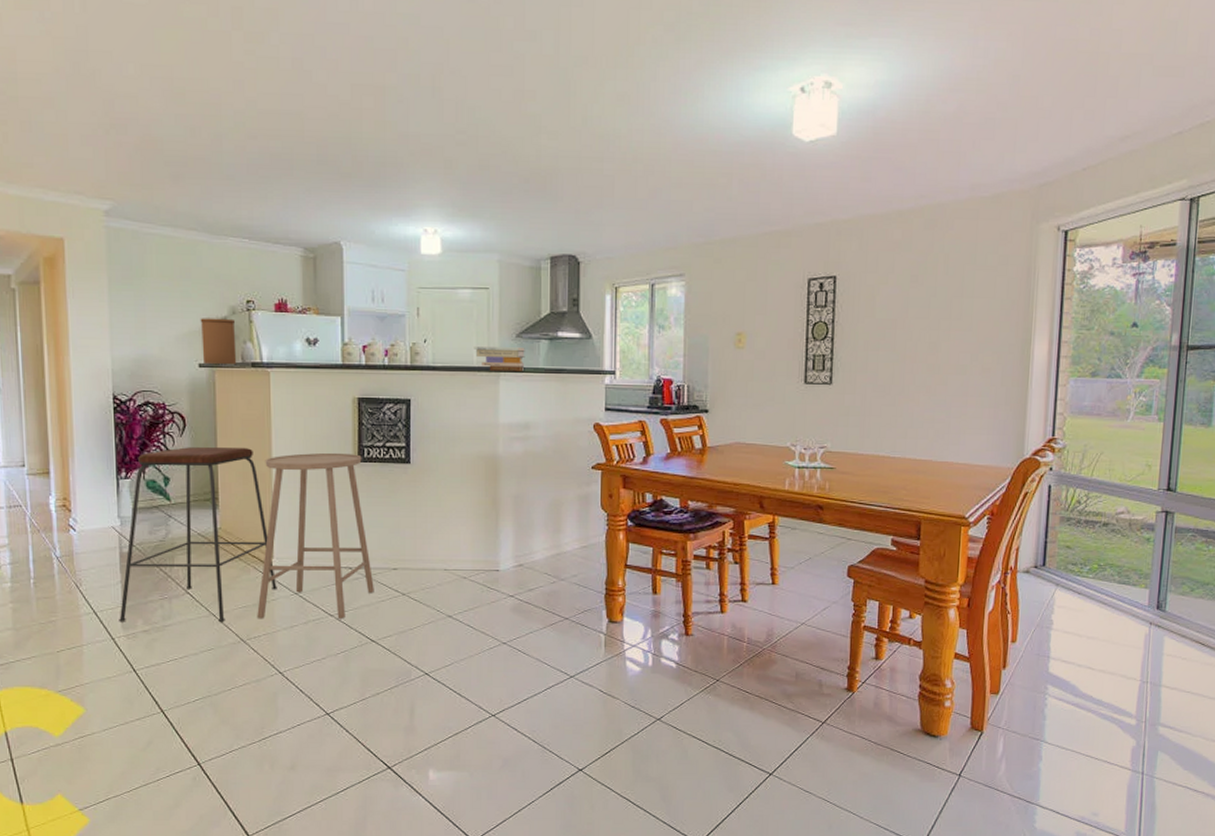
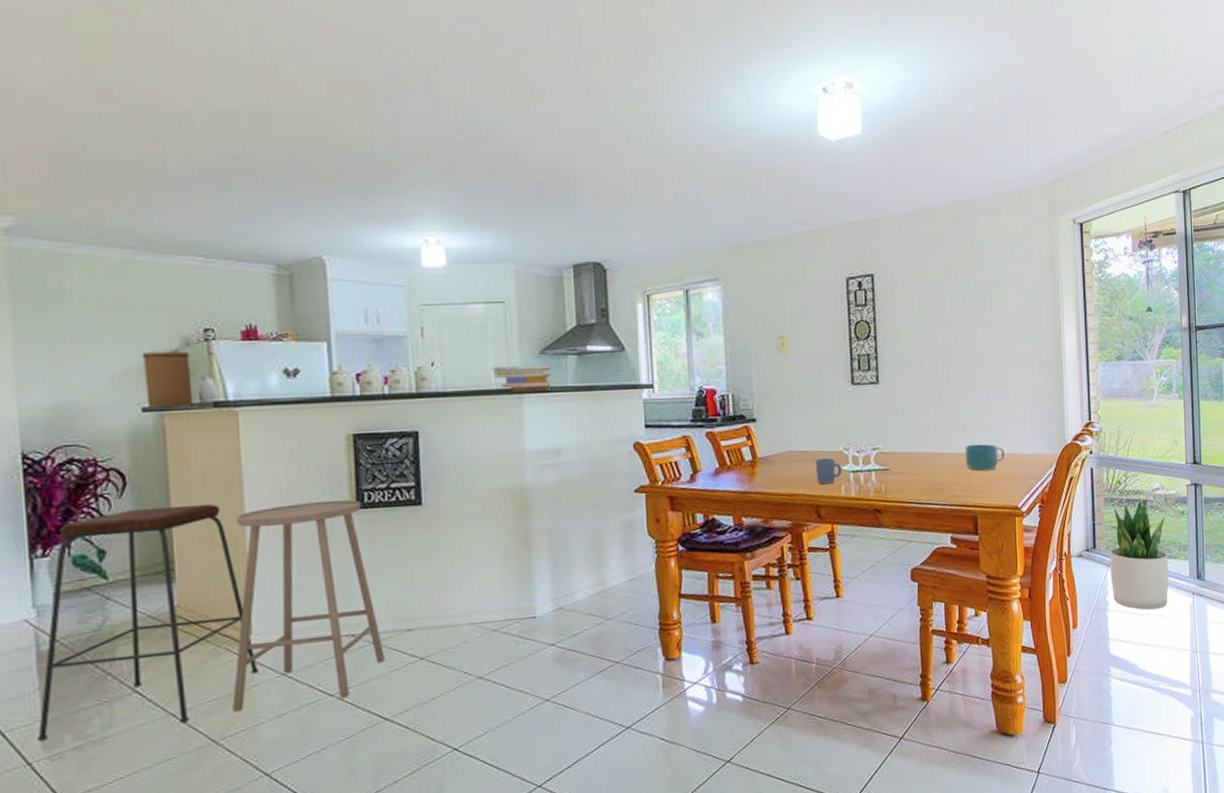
mug: none [761,452,788,477] -> present [815,458,842,485]
cup: none [913,451,956,479] -> present [964,444,1005,471]
planter: none [1058,522,1129,634] -> present [1109,499,1169,610]

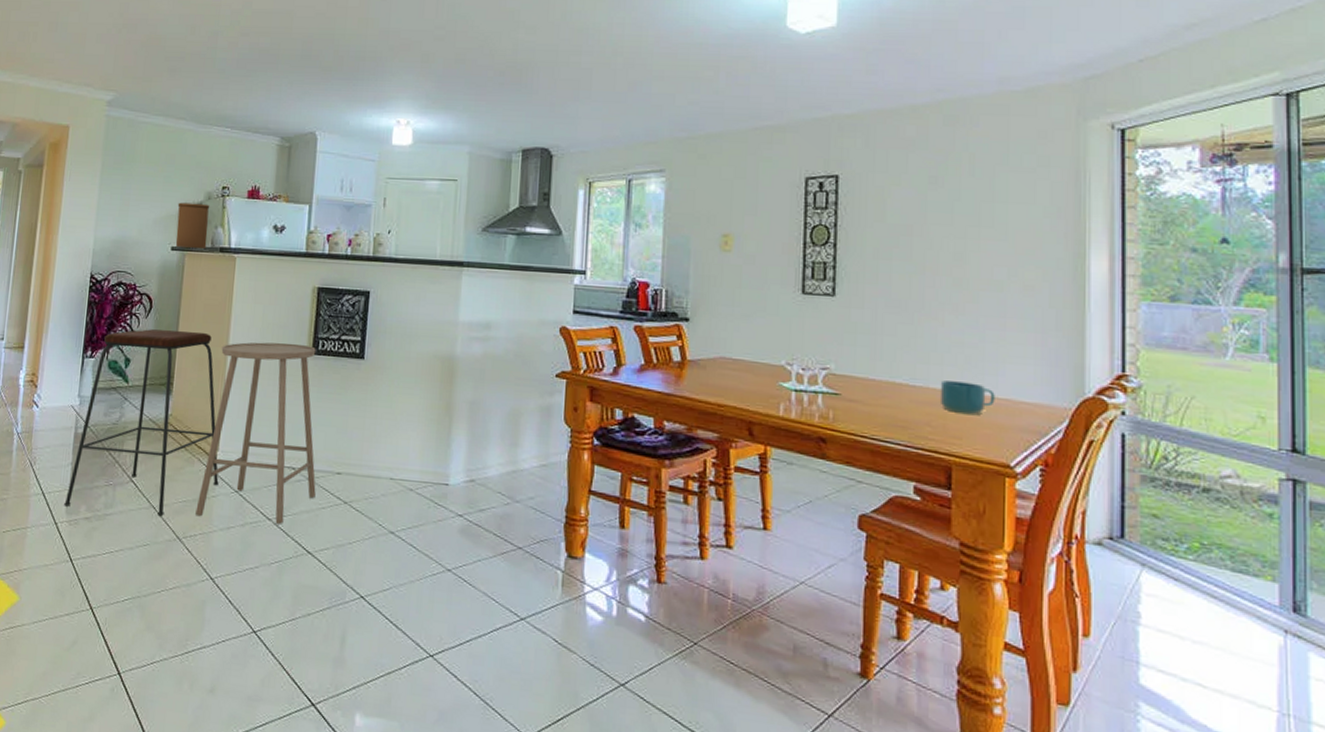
books: present [491,365,551,393] -> none [437,239,491,267]
mug: present [815,458,842,485] -> none [751,370,783,401]
planter: present [1109,499,1169,610] -> none [1145,486,1243,641]

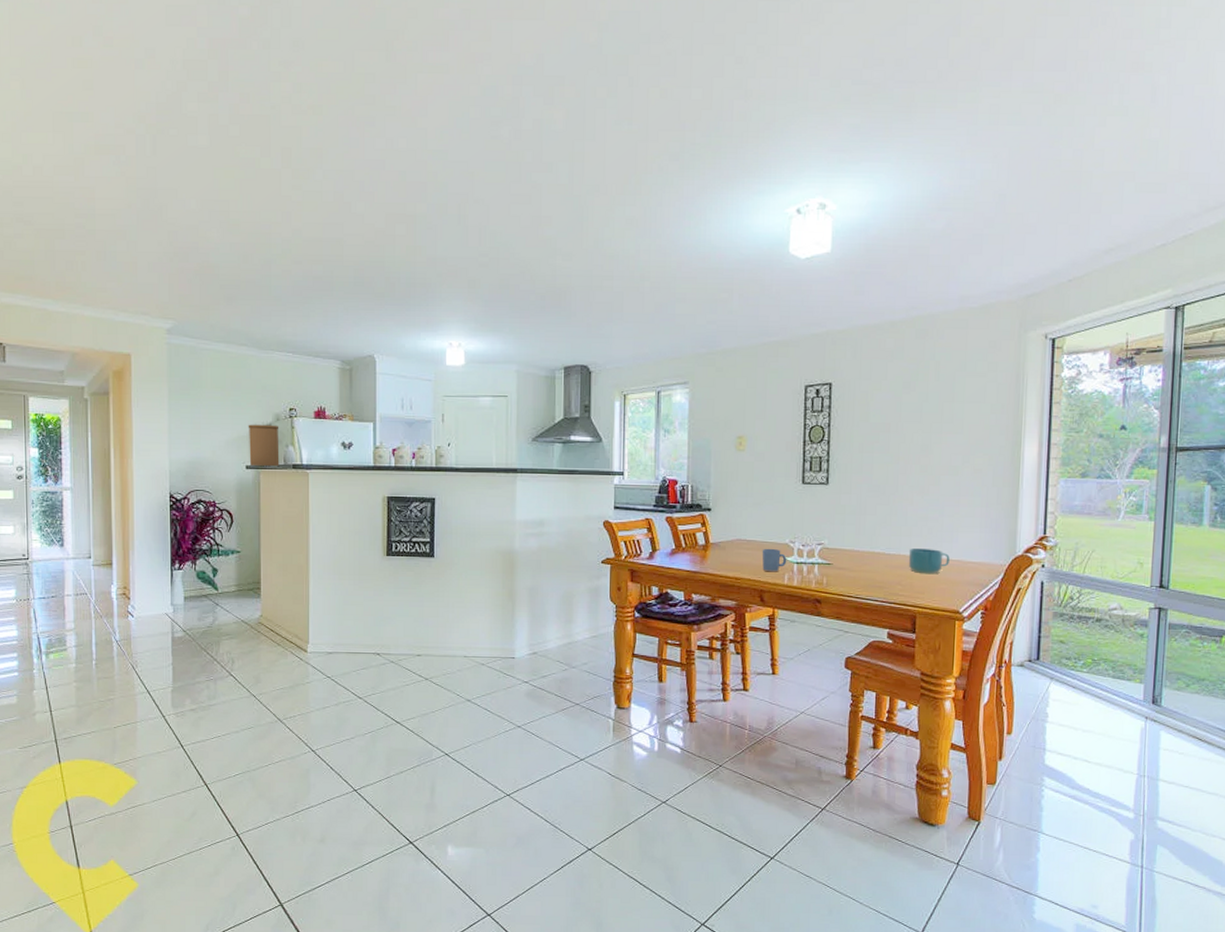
bar stool: present [64,329,219,517] -> none [169,541,312,703]
stool: present [195,342,316,524] -> none [293,547,400,701]
mug: none [751,370,783,401] -> present [762,548,787,572]

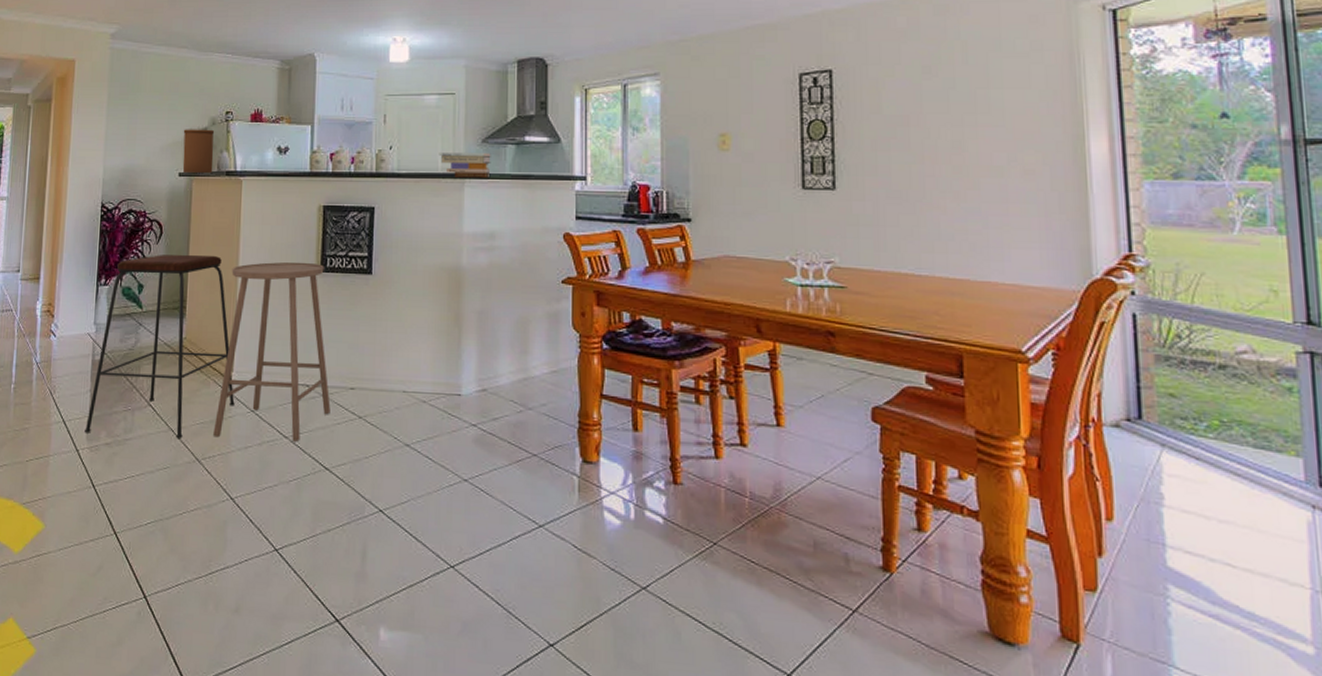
bar stool: none [169,541,312,703] -> present [84,255,235,439]
stool: none [293,547,400,701] -> present [213,262,331,442]
books: none [493,450,540,473] -> present [439,153,491,178]
mug: present [762,548,787,572] -> none [756,267,788,297]
cup: present [908,548,950,575] -> none [946,269,1002,302]

